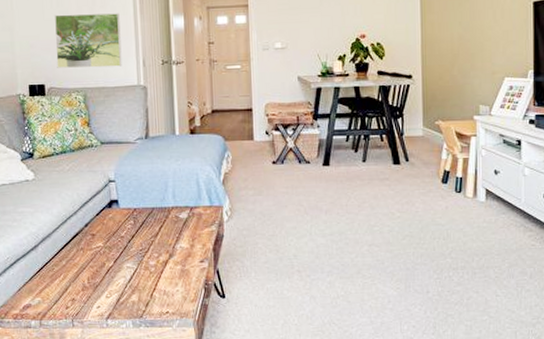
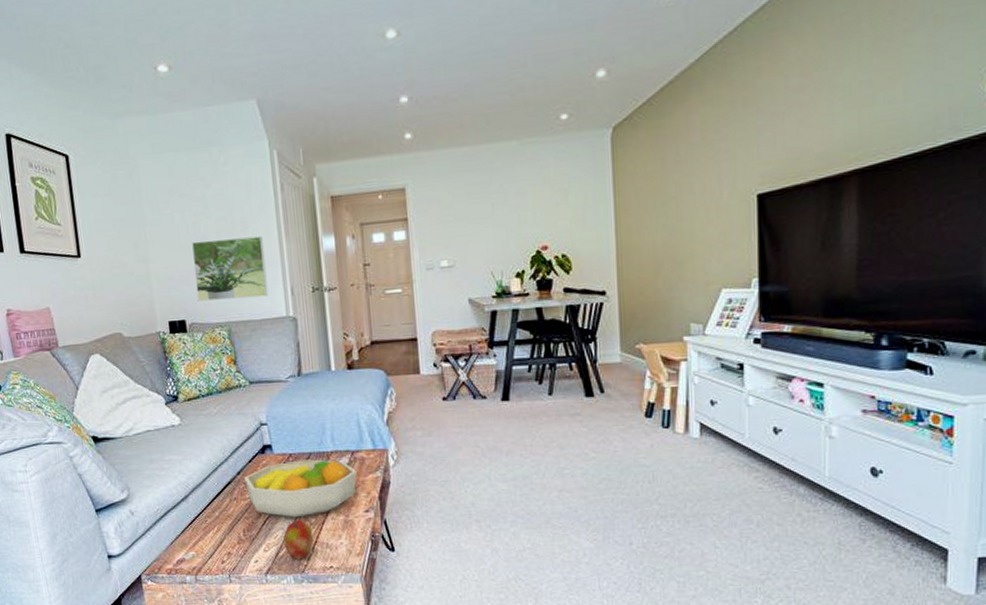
fruit bowl: none [91,214,194,267] -> present [244,459,357,518]
apple: none [125,266,153,305] -> present [283,516,314,559]

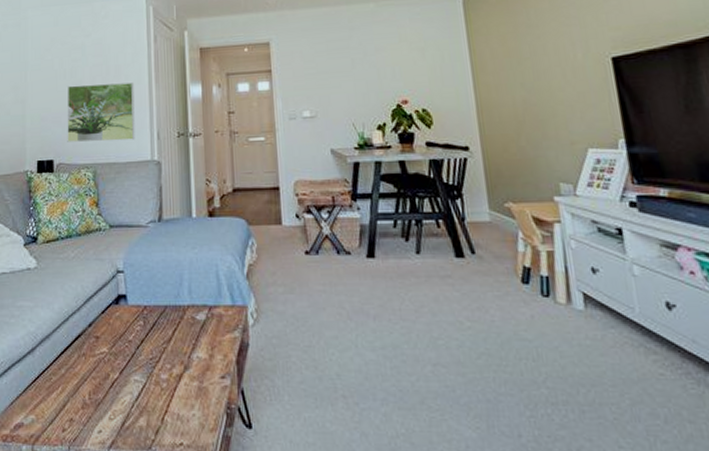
fruit bowl: present [244,459,357,518] -> none [95,313,214,381]
apple: present [283,516,314,559] -> none [131,379,164,432]

